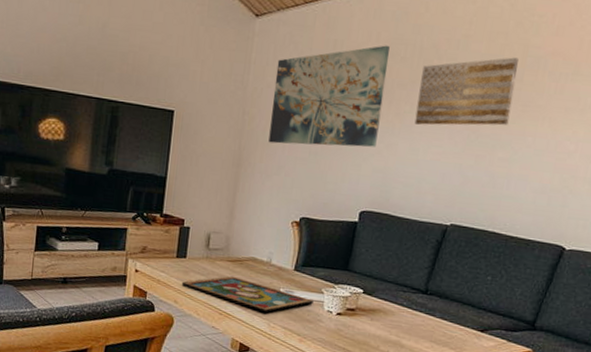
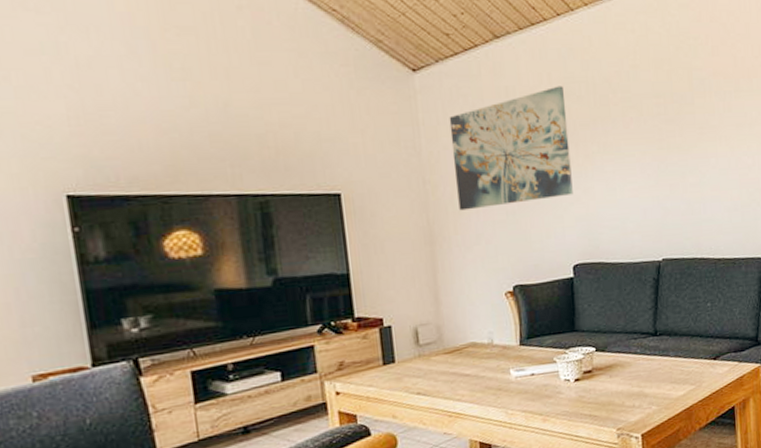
framed painting: present [181,276,314,314] -> none [396,369,548,402]
wall art: present [414,57,519,126] -> none [600,82,691,165]

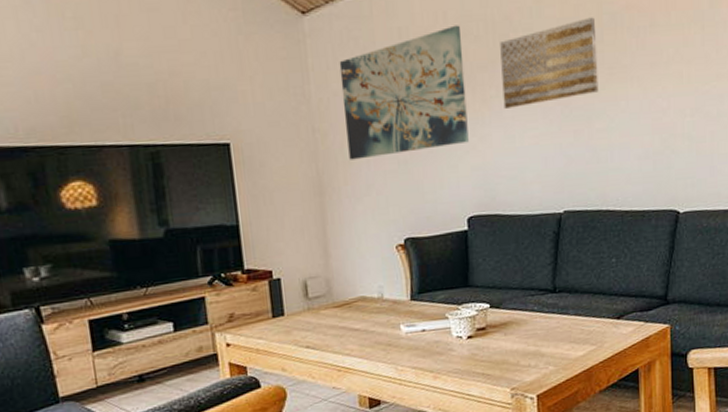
wall art: none [600,82,691,165] -> present [500,17,599,110]

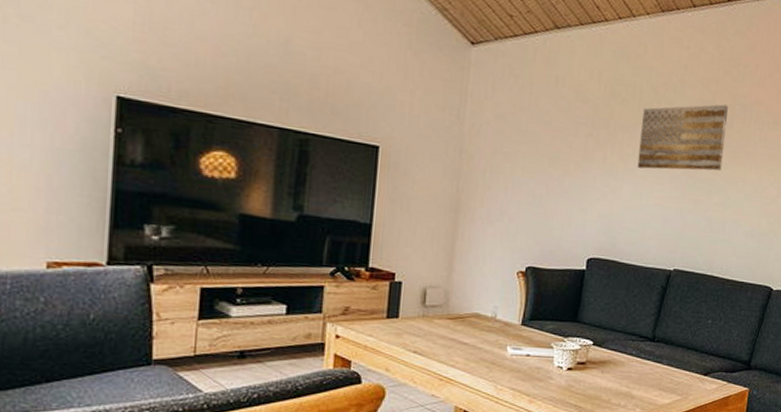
wall art: present [339,25,469,160] -> none [489,85,611,191]

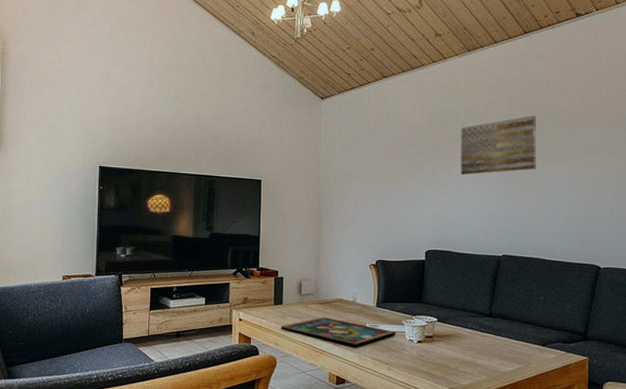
framed painting: none [393,335,543,375] -> present [280,317,396,347]

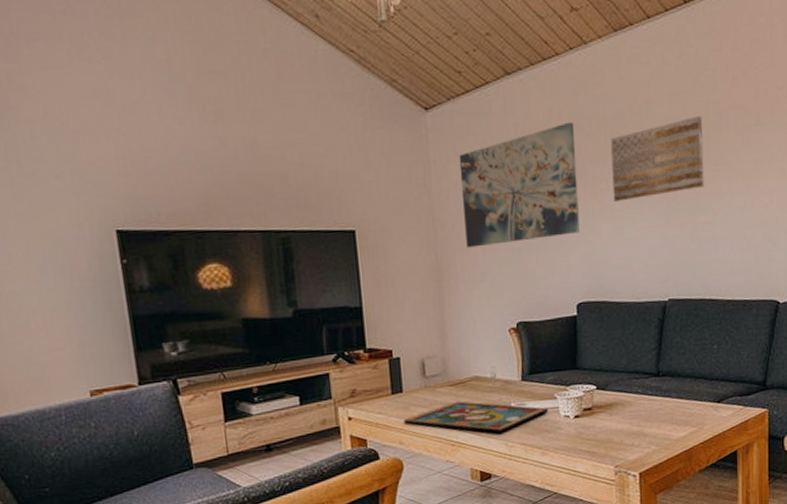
wall art: none [342,114,433,200] -> present [459,122,580,248]

